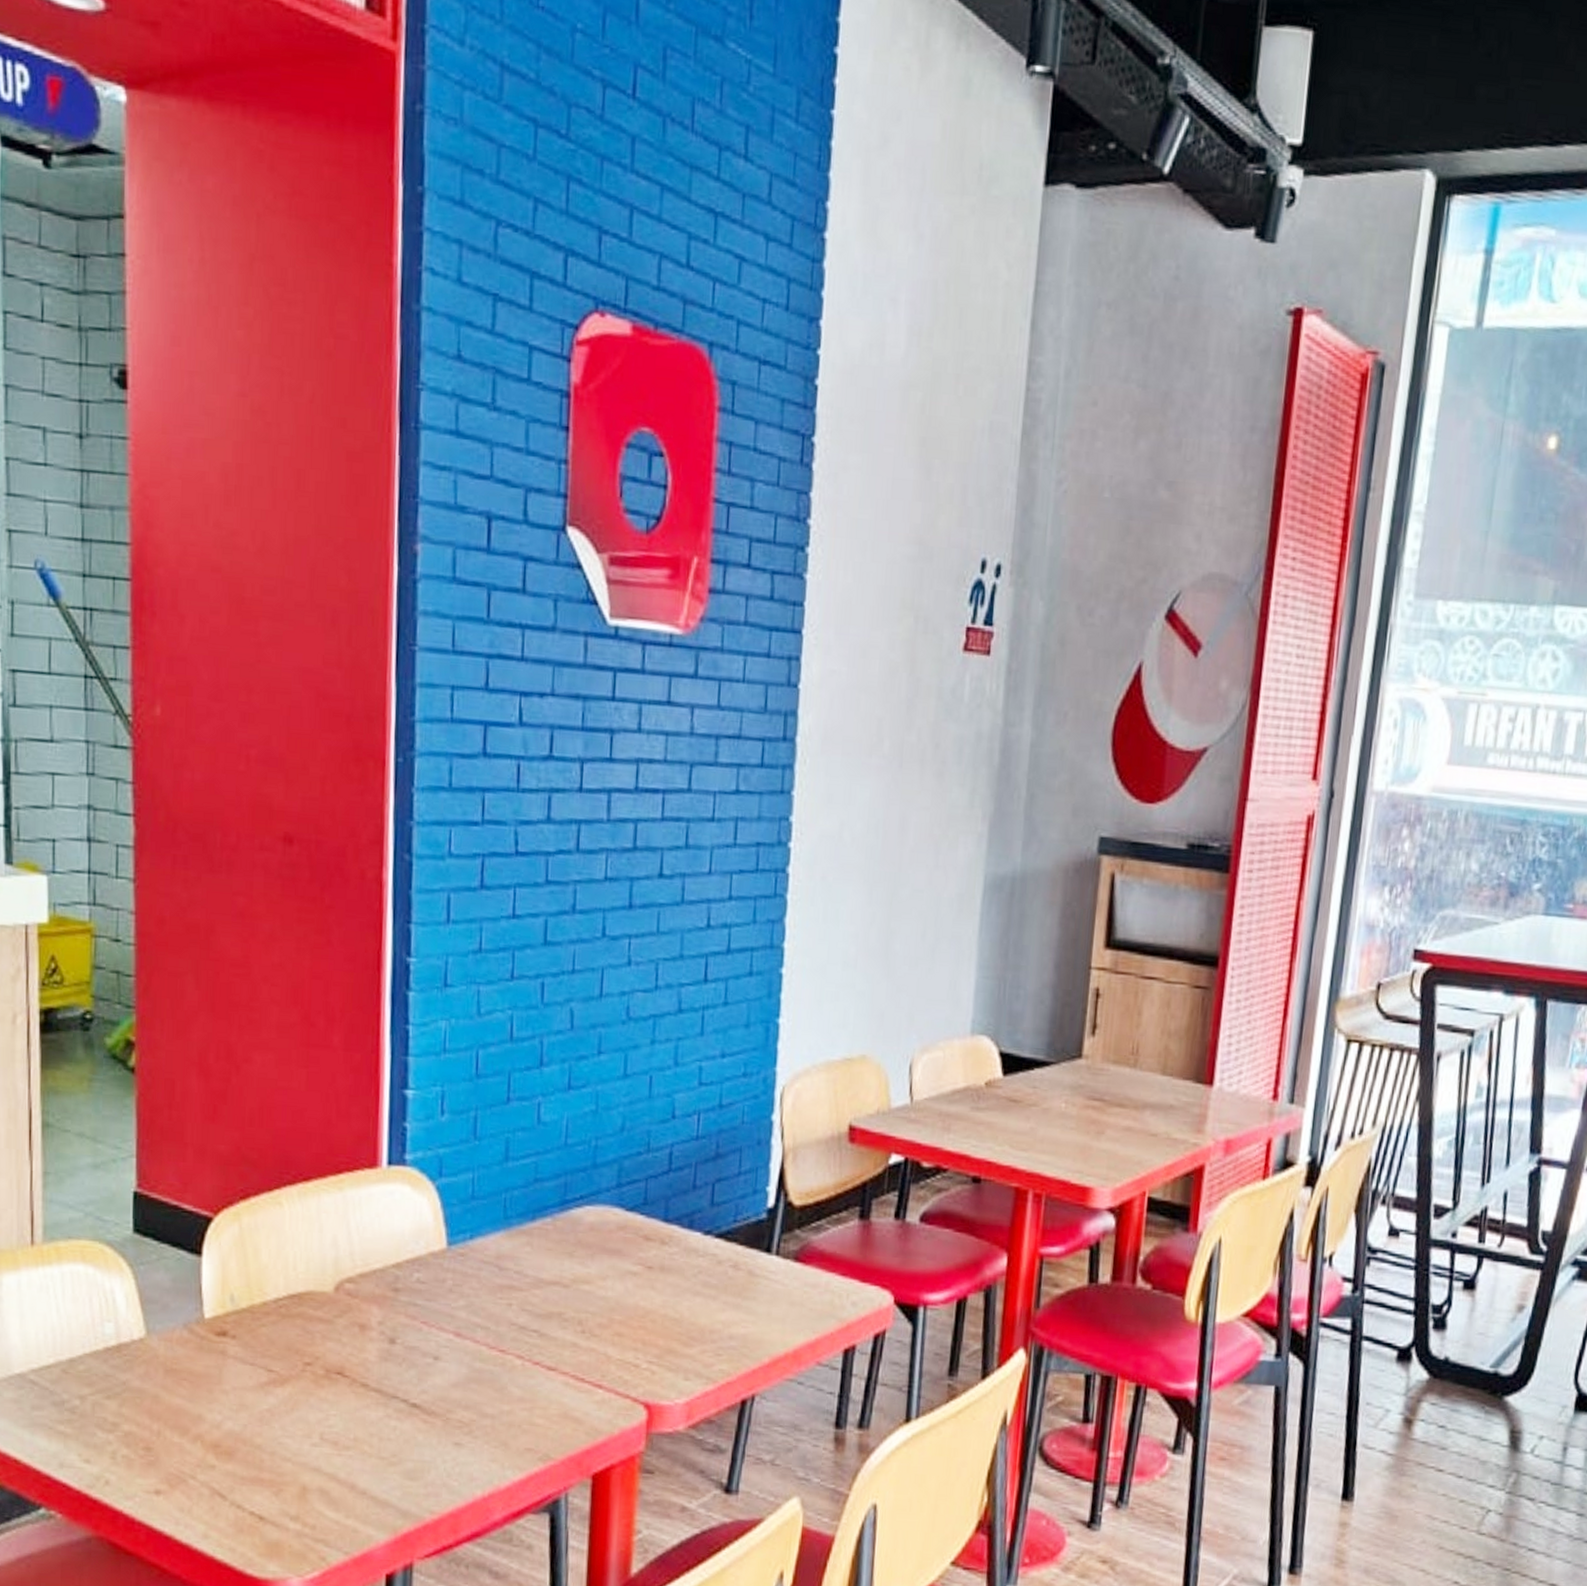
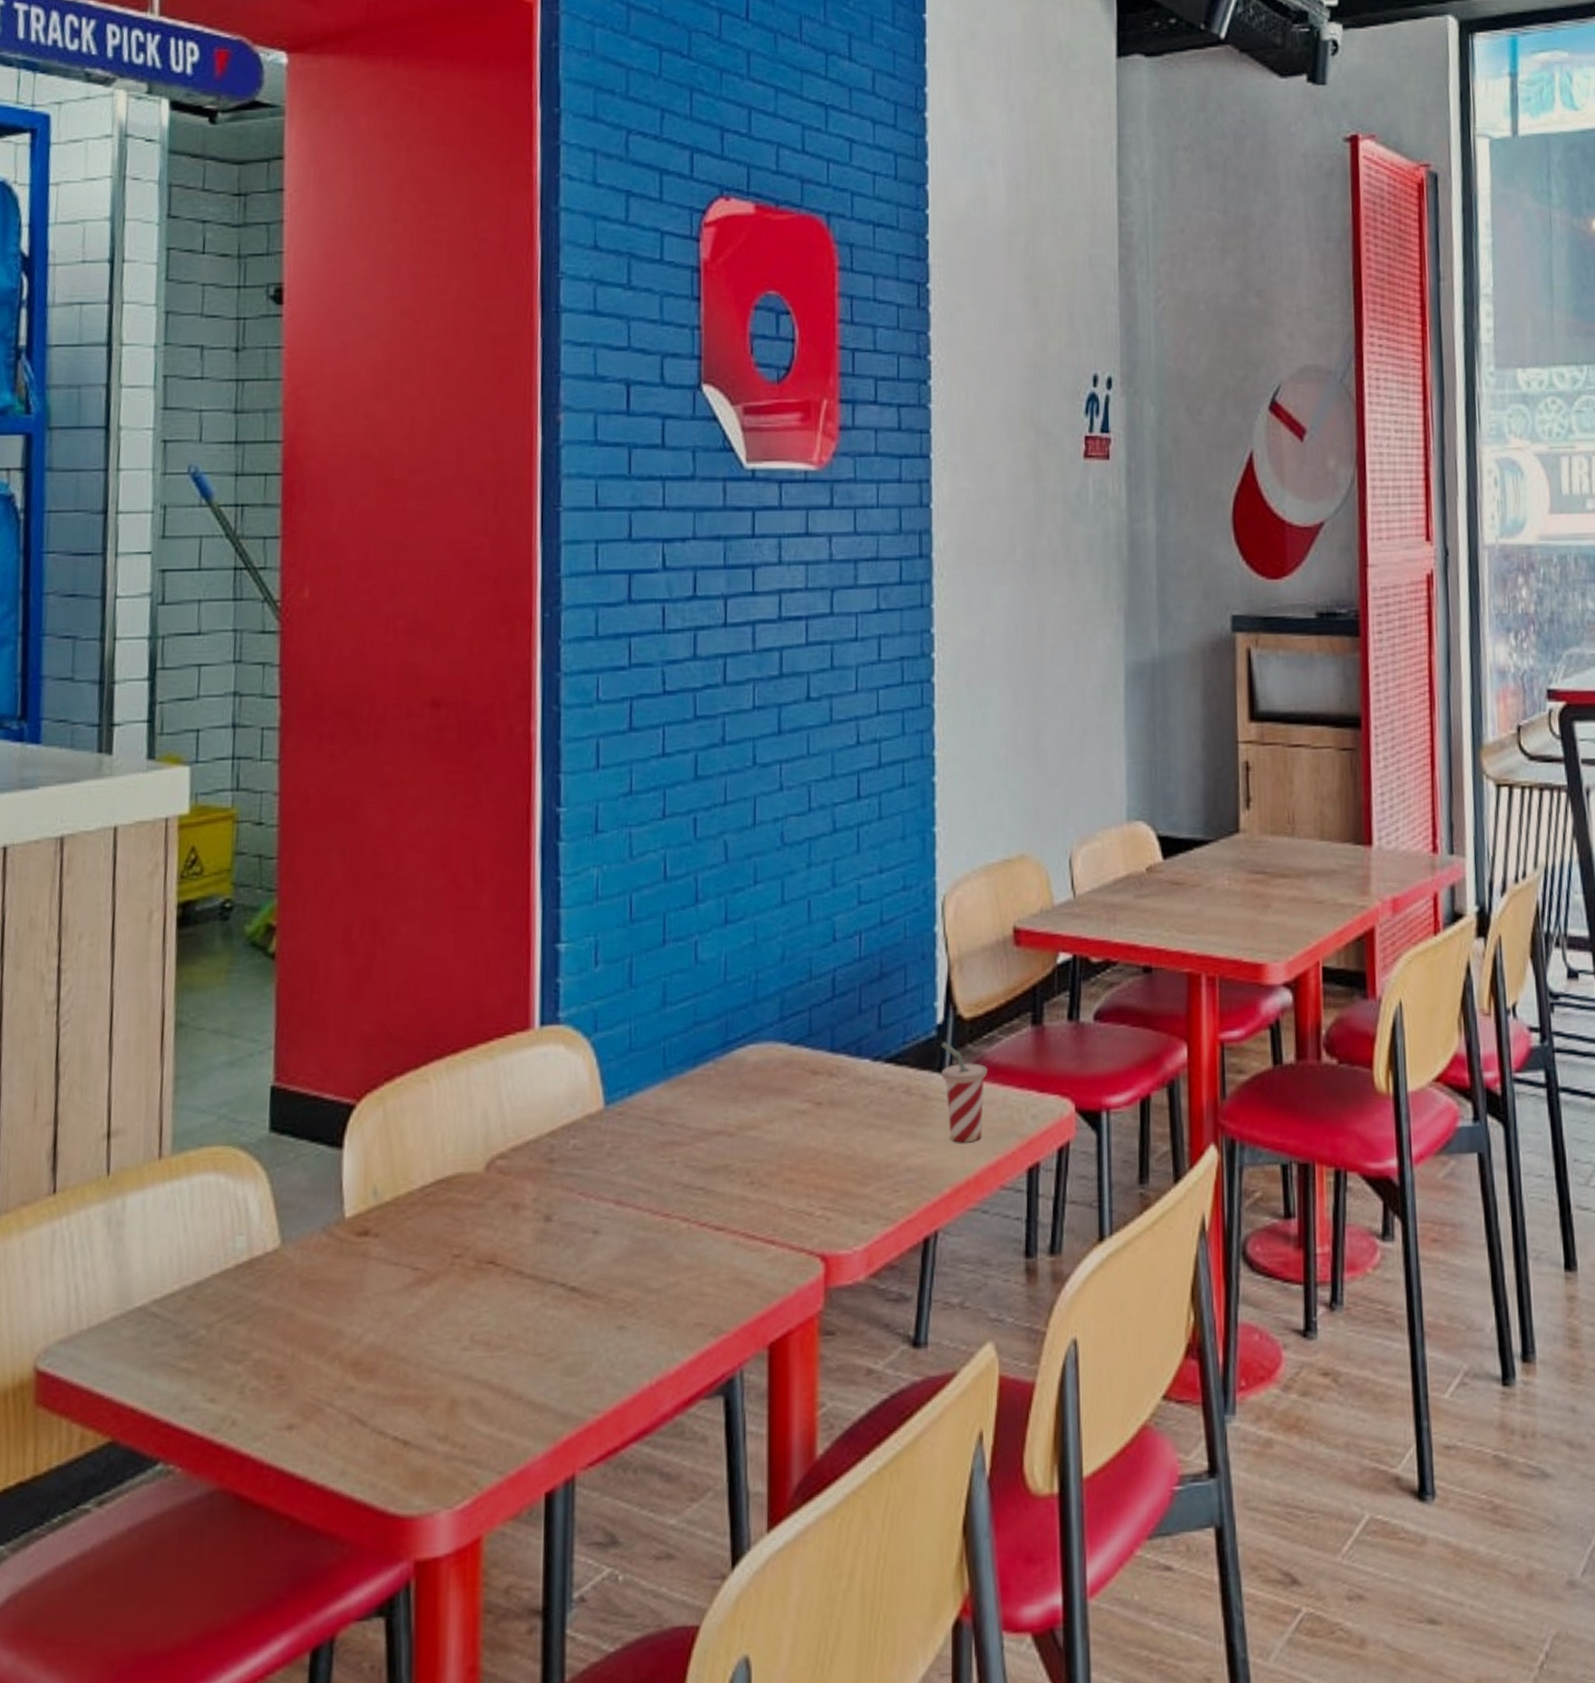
beverage cup: none [769,1224,814,1320] -> present [940,1041,988,1143]

